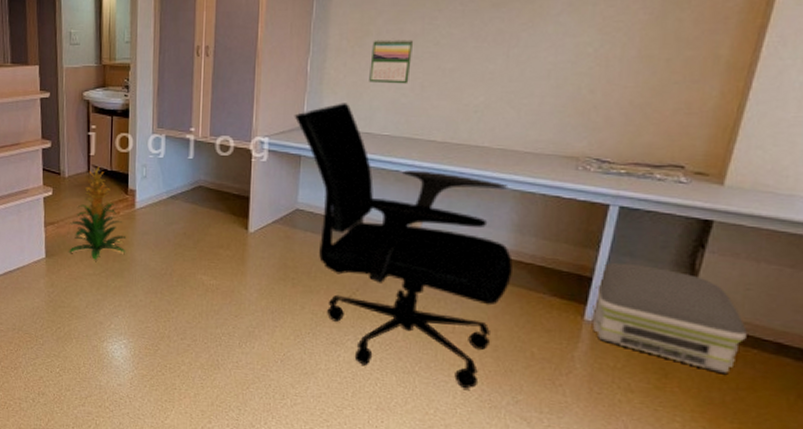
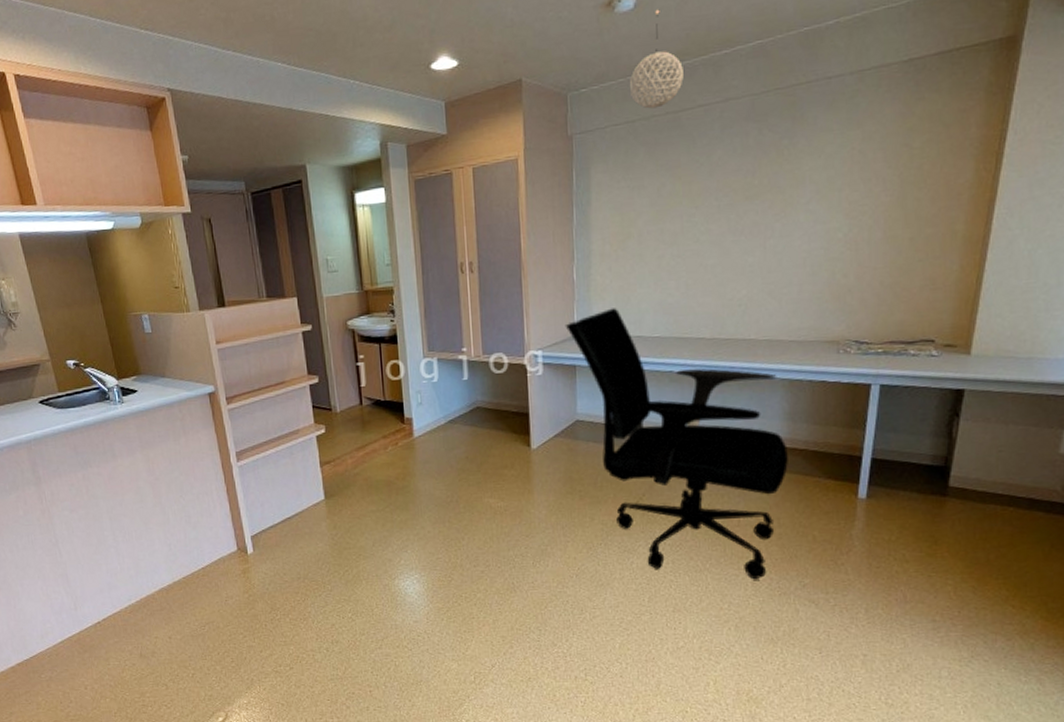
indoor plant: present [69,166,127,260] -> none [346,397,409,495]
calendar: present [369,38,414,84] -> none [634,239,675,285]
air purifier: present [592,262,747,375] -> none [865,438,1003,534]

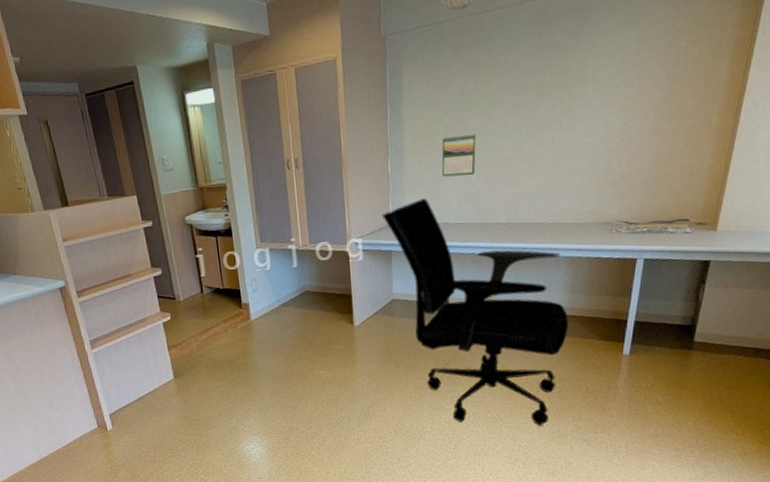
calendar: none [634,239,675,285] -> present [441,134,477,177]

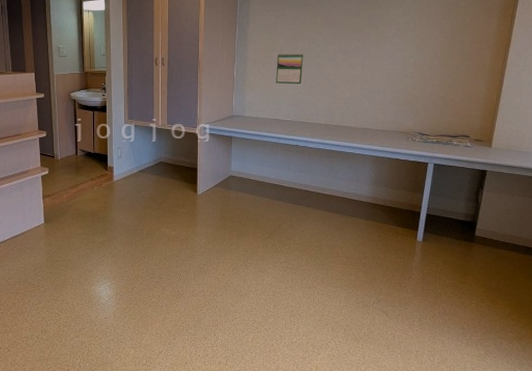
office chair: present [381,198,568,426] -> none [226,98,372,295]

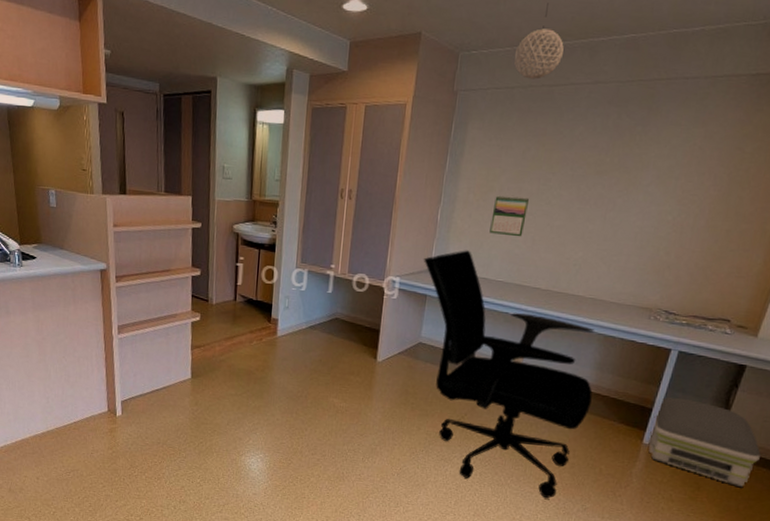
office chair: none [226,98,372,295] -> present [423,250,595,499]
air purifier: none [421,201,509,270] -> present [648,397,761,488]

